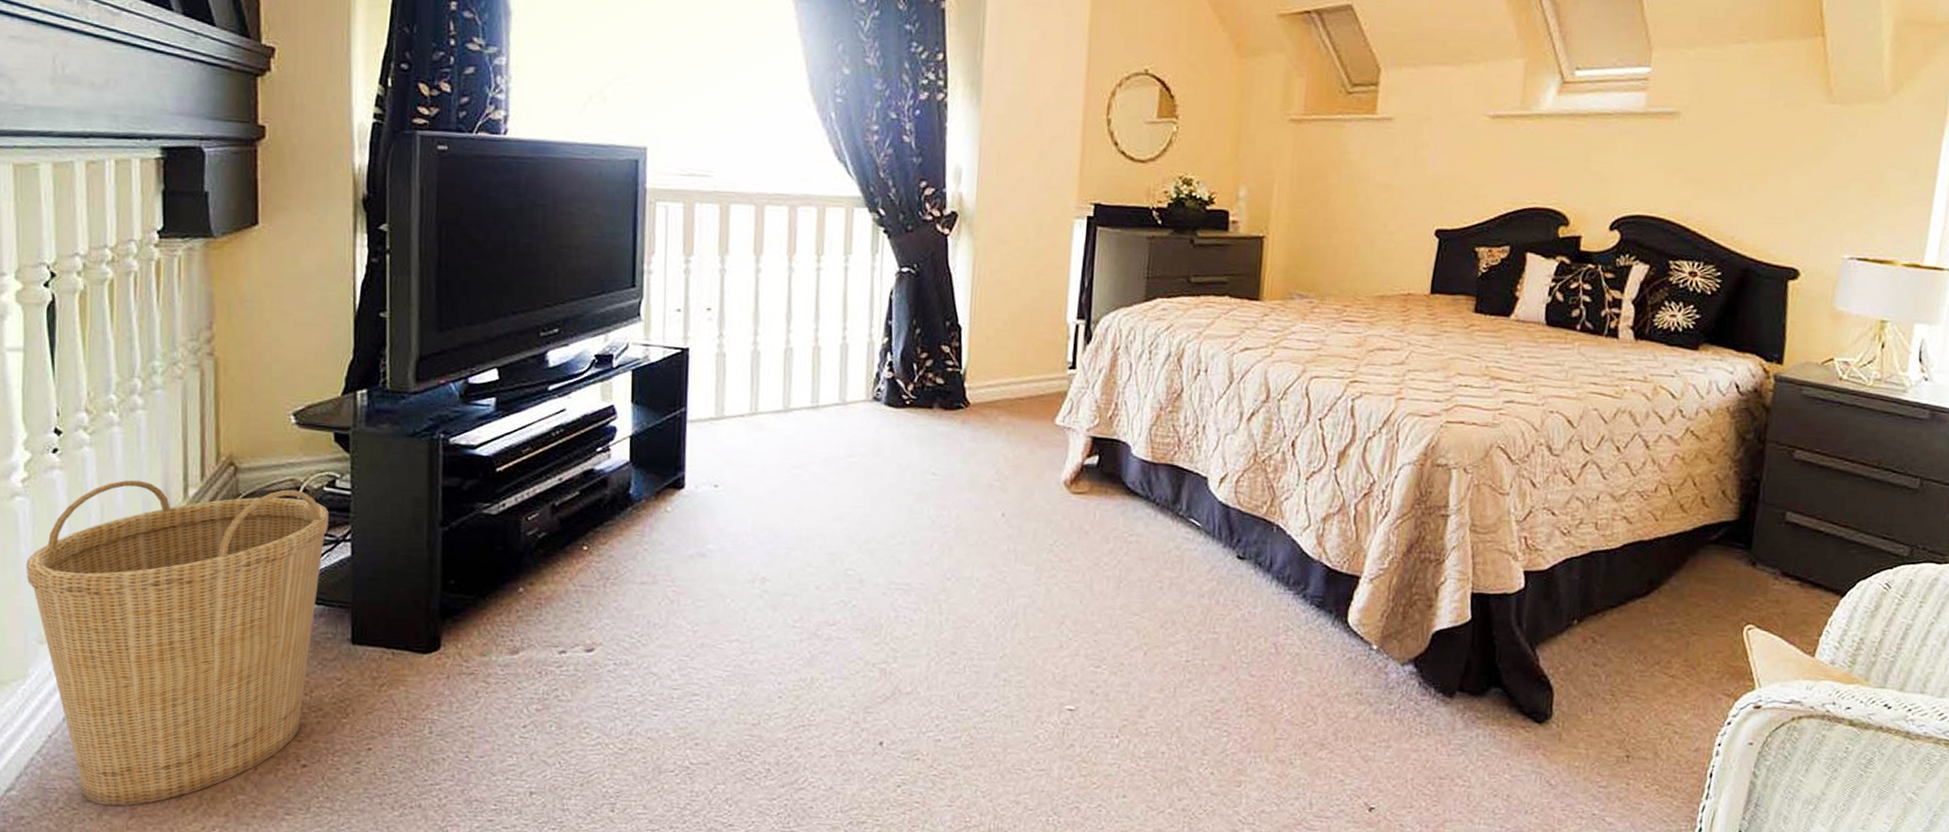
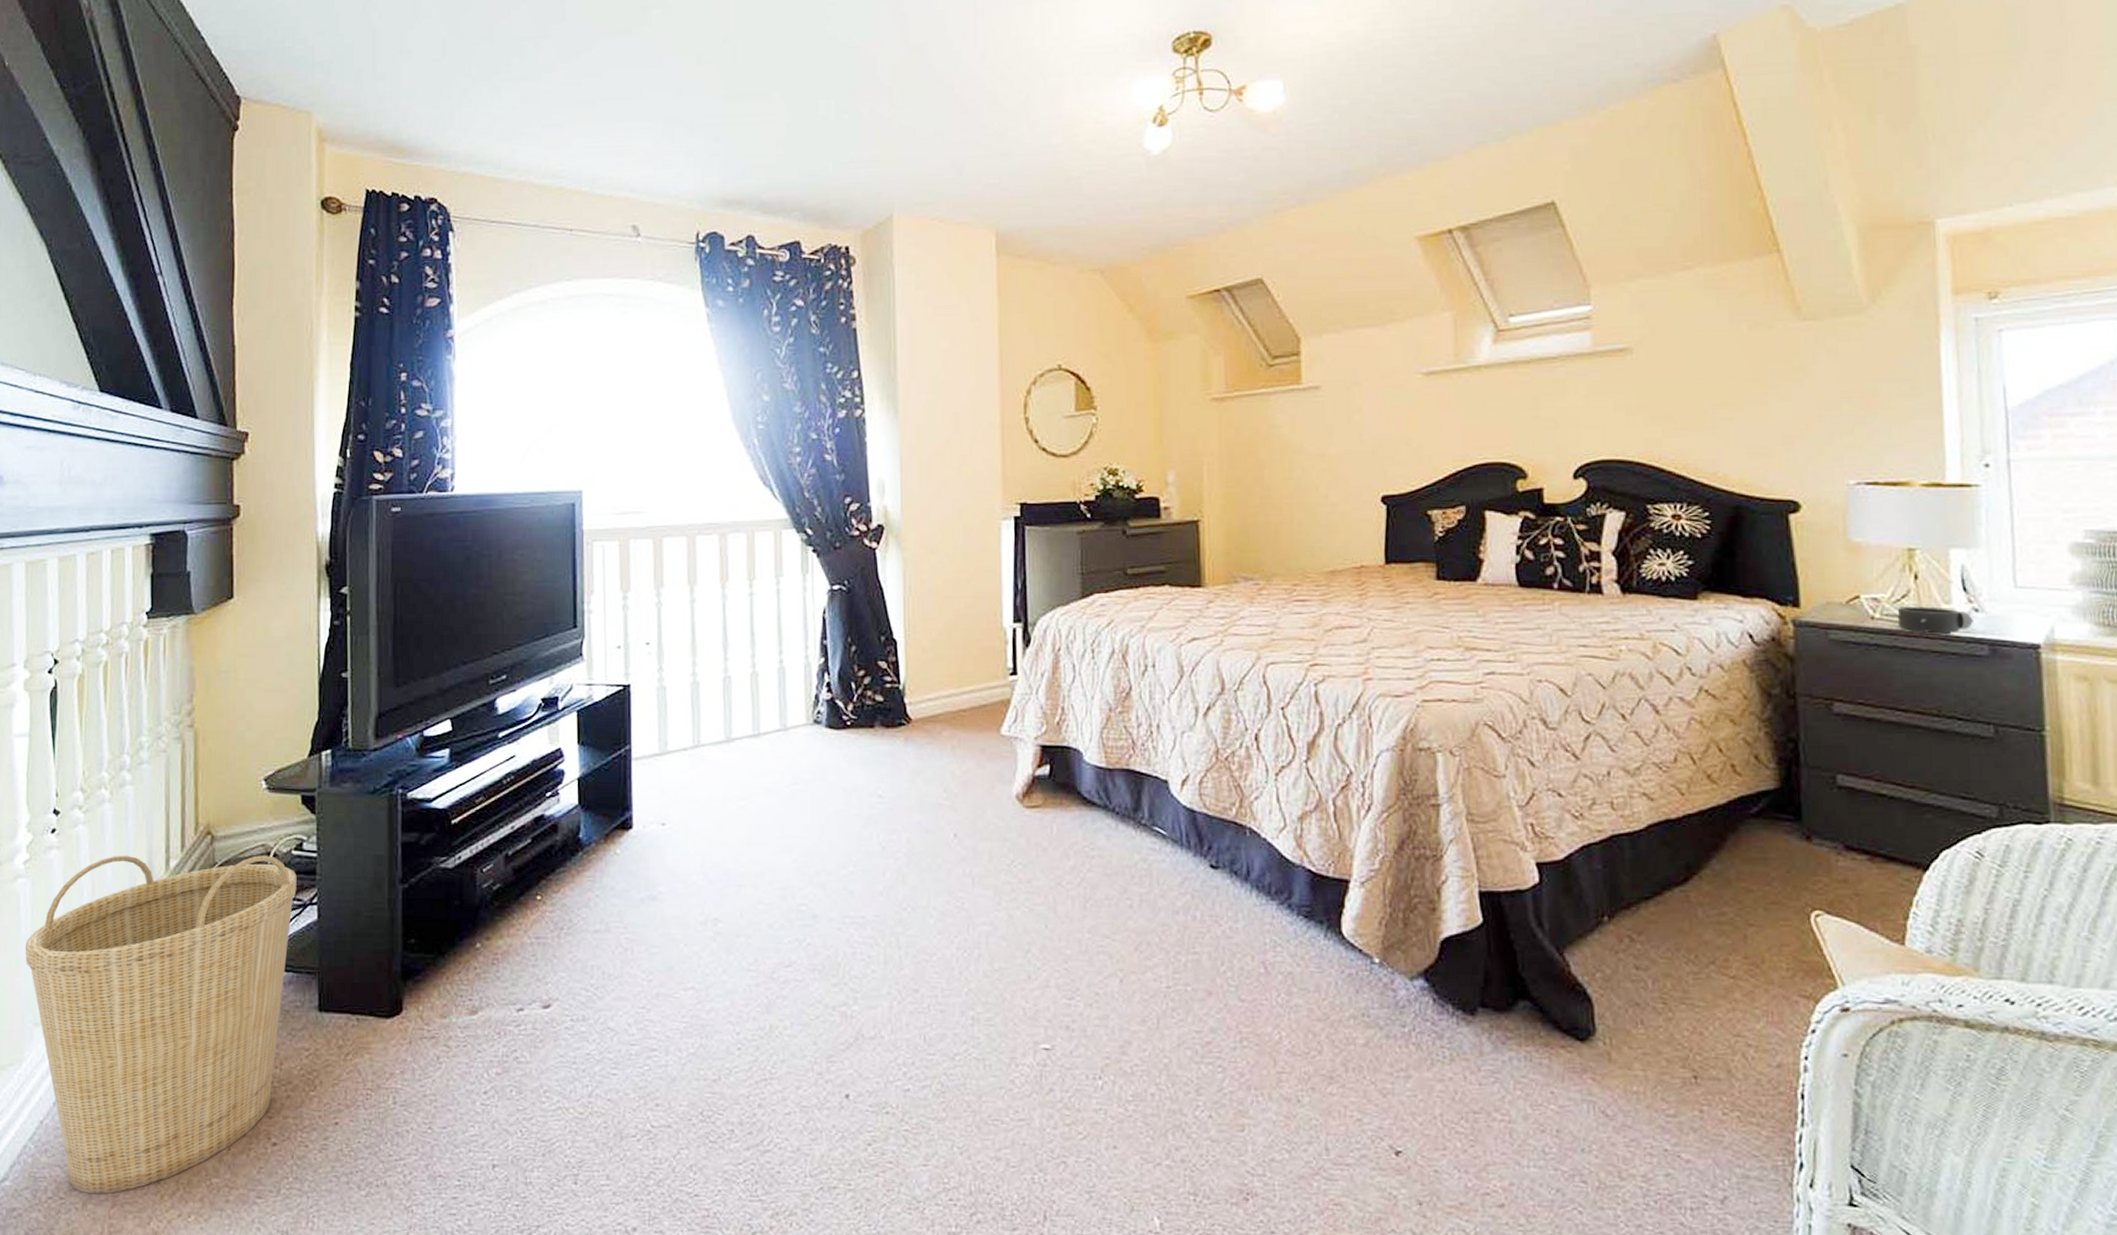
alarm clock: none [1852,371,1923,398] -> present [1886,606,1975,634]

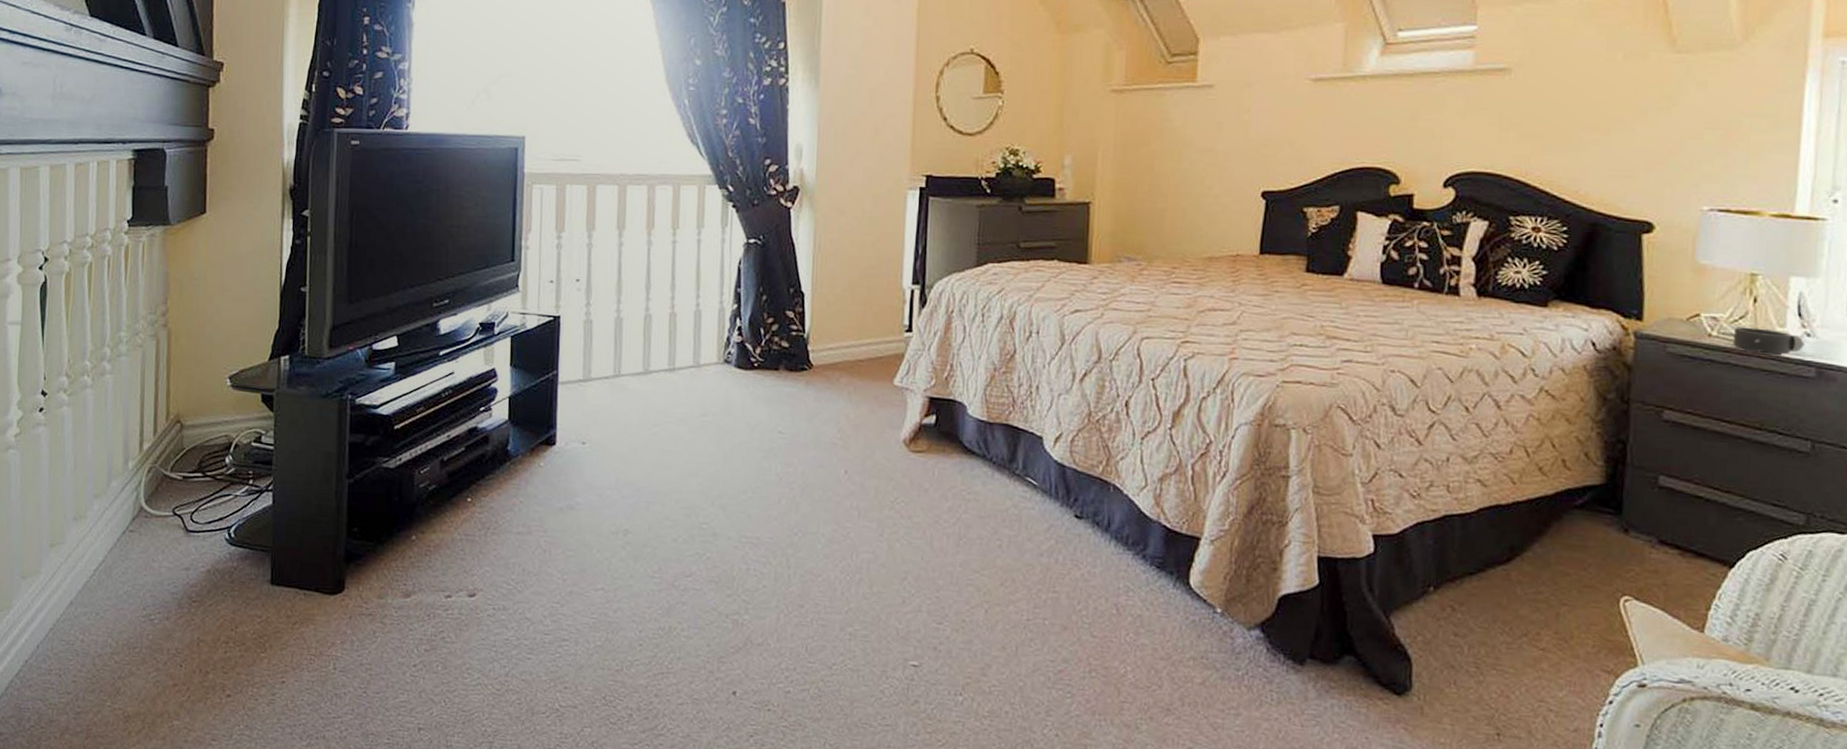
basket: present [25,855,297,1194] -> none [14,435,255,727]

